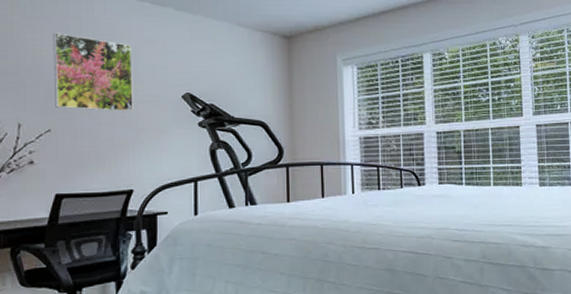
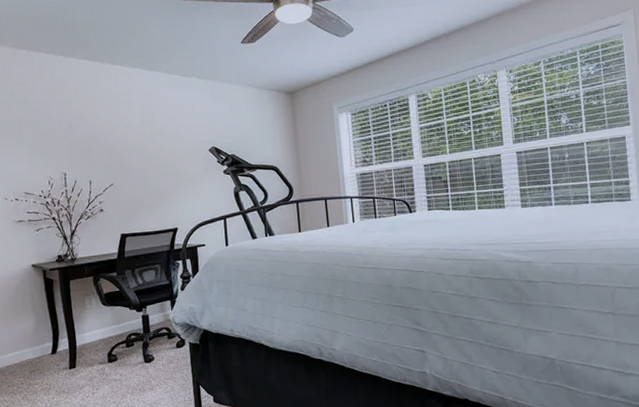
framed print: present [53,33,133,113] -> none [108,106,173,167]

